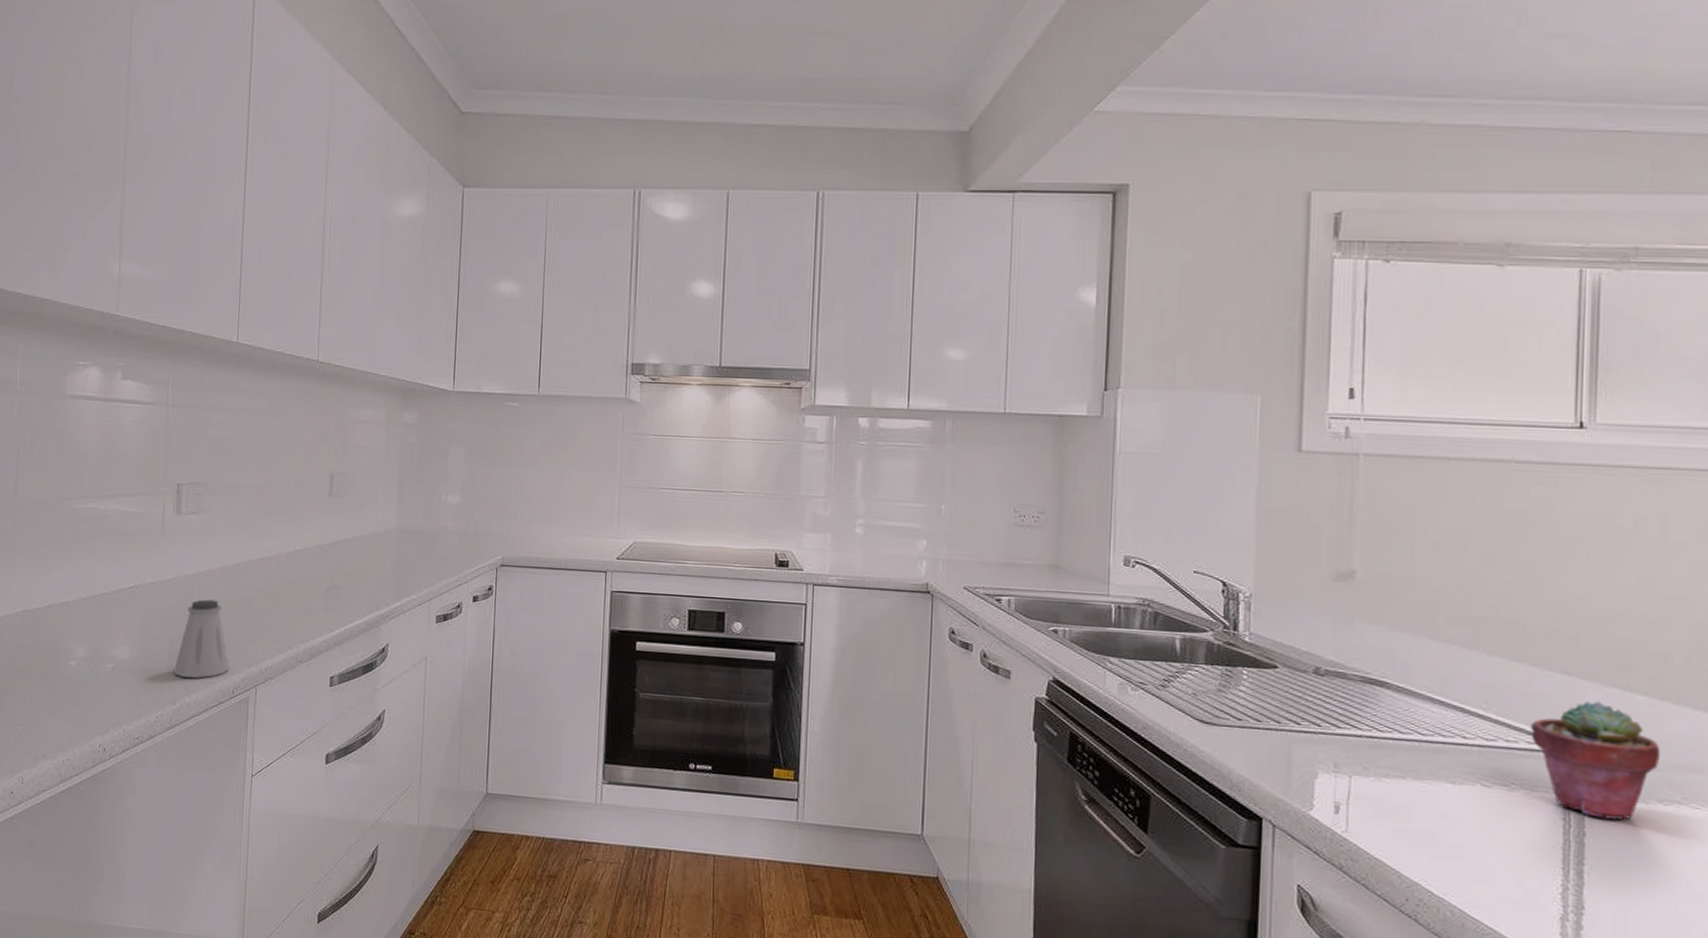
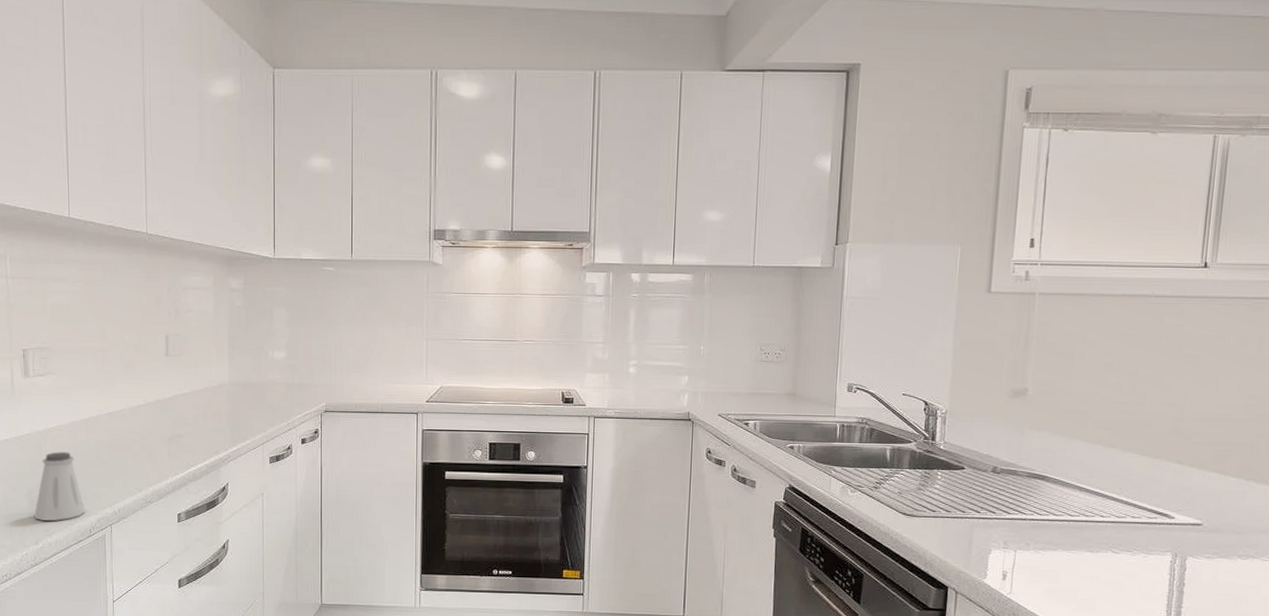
potted succulent: present [1531,700,1661,820] -> none [1151,483,1244,572]

